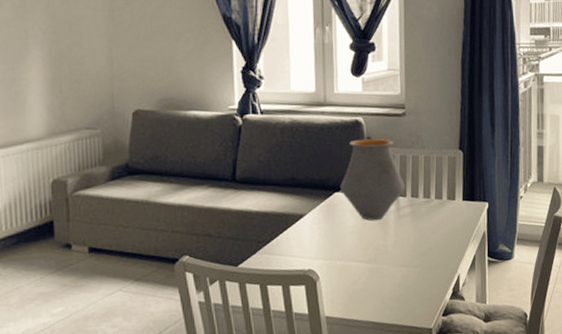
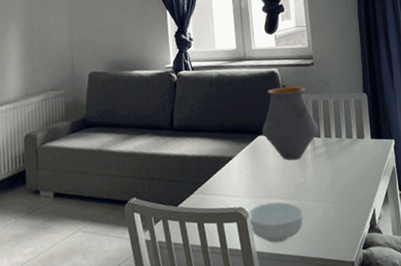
cereal bowl: none [317,265,381,308] -> present [247,202,304,243]

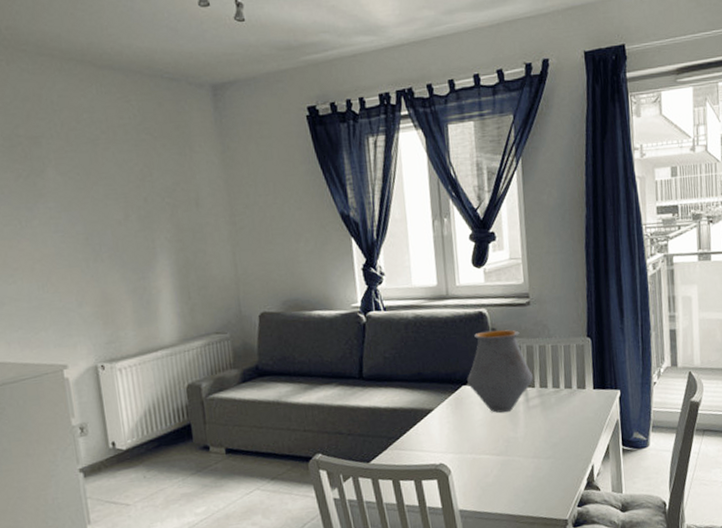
cereal bowl: present [247,202,304,243] -> none [449,458,513,501]

